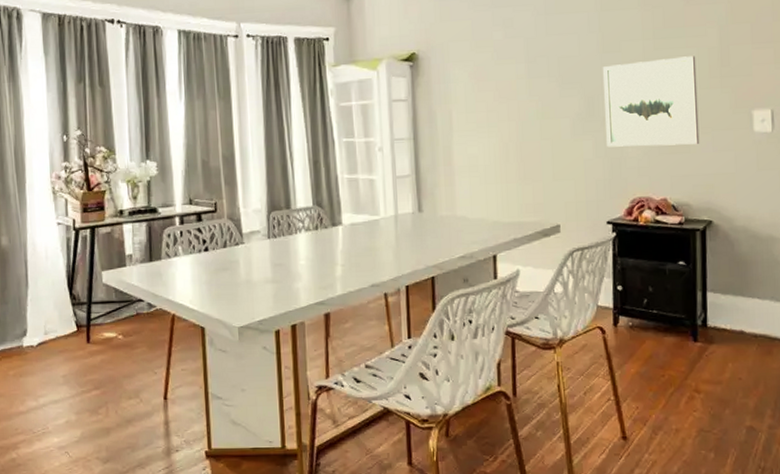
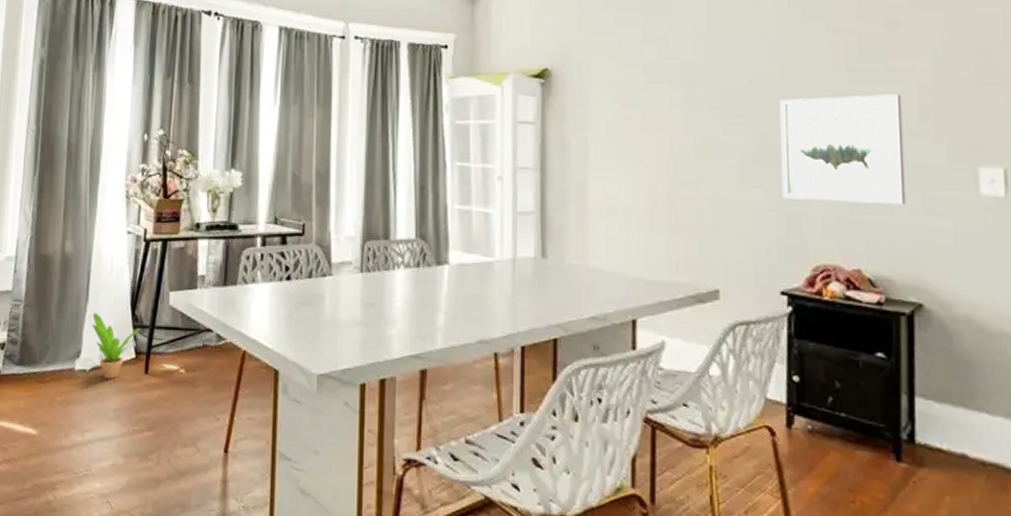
potted plant: none [34,296,79,351] -> present [92,313,140,379]

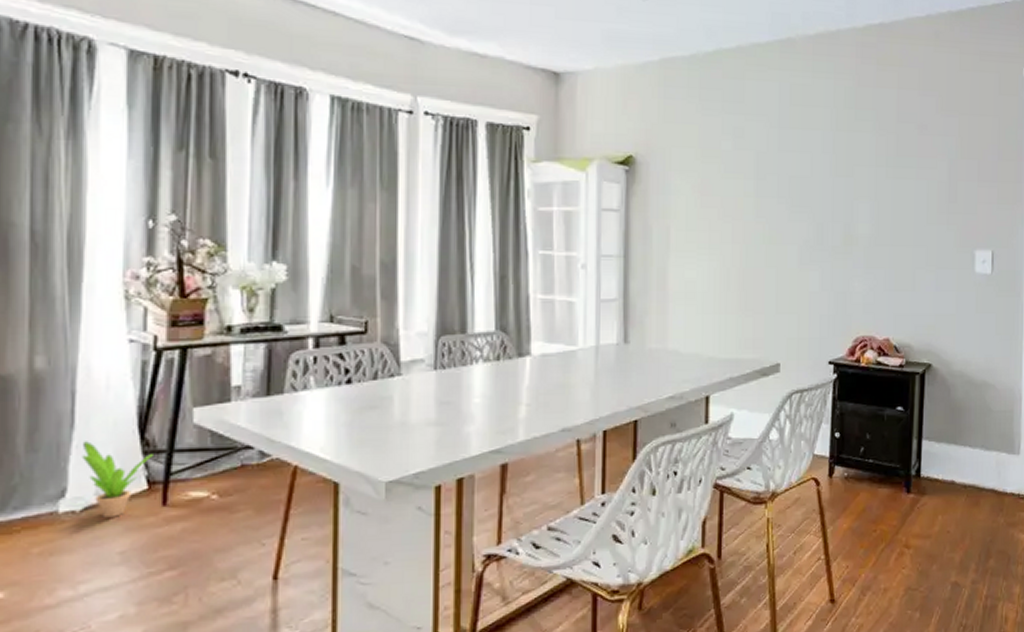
wall art: present [778,94,906,204] -> none [833,188,926,282]

